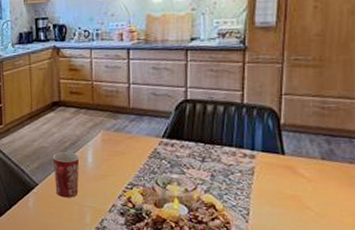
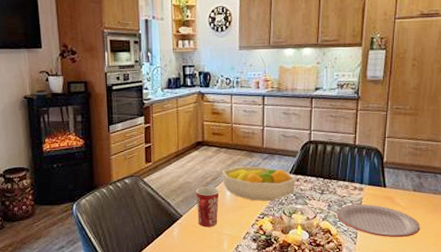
fruit bowl: none [81,129,171,170] -> present [221,166,297,202]
plate: none [222,174,333,216] -> present [336,204,421,238]

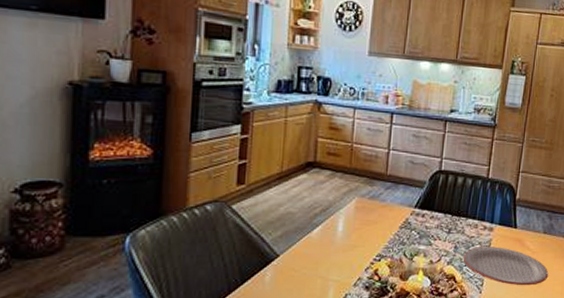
mug: present [195,187,220,227] -> none [298,219,330,271]
fruit bowl: present [221,166,297,202] -> none [334,196,422,241]

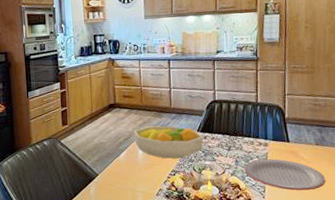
fruit bowl: none [334,196,422,241] -> present [133,126,204,159]

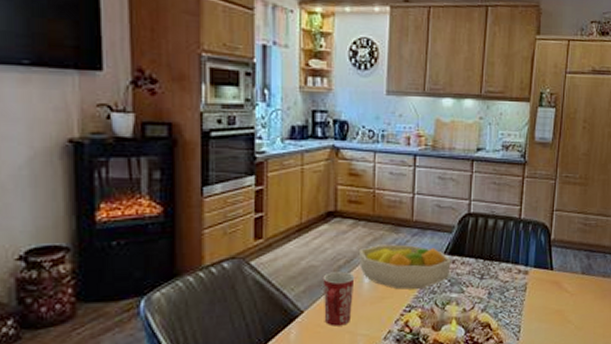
mug: none [109,146,132,185] -> present [322,271,355,326]
plate: present [244,159,326,191] -> none [498,290,589,331]

